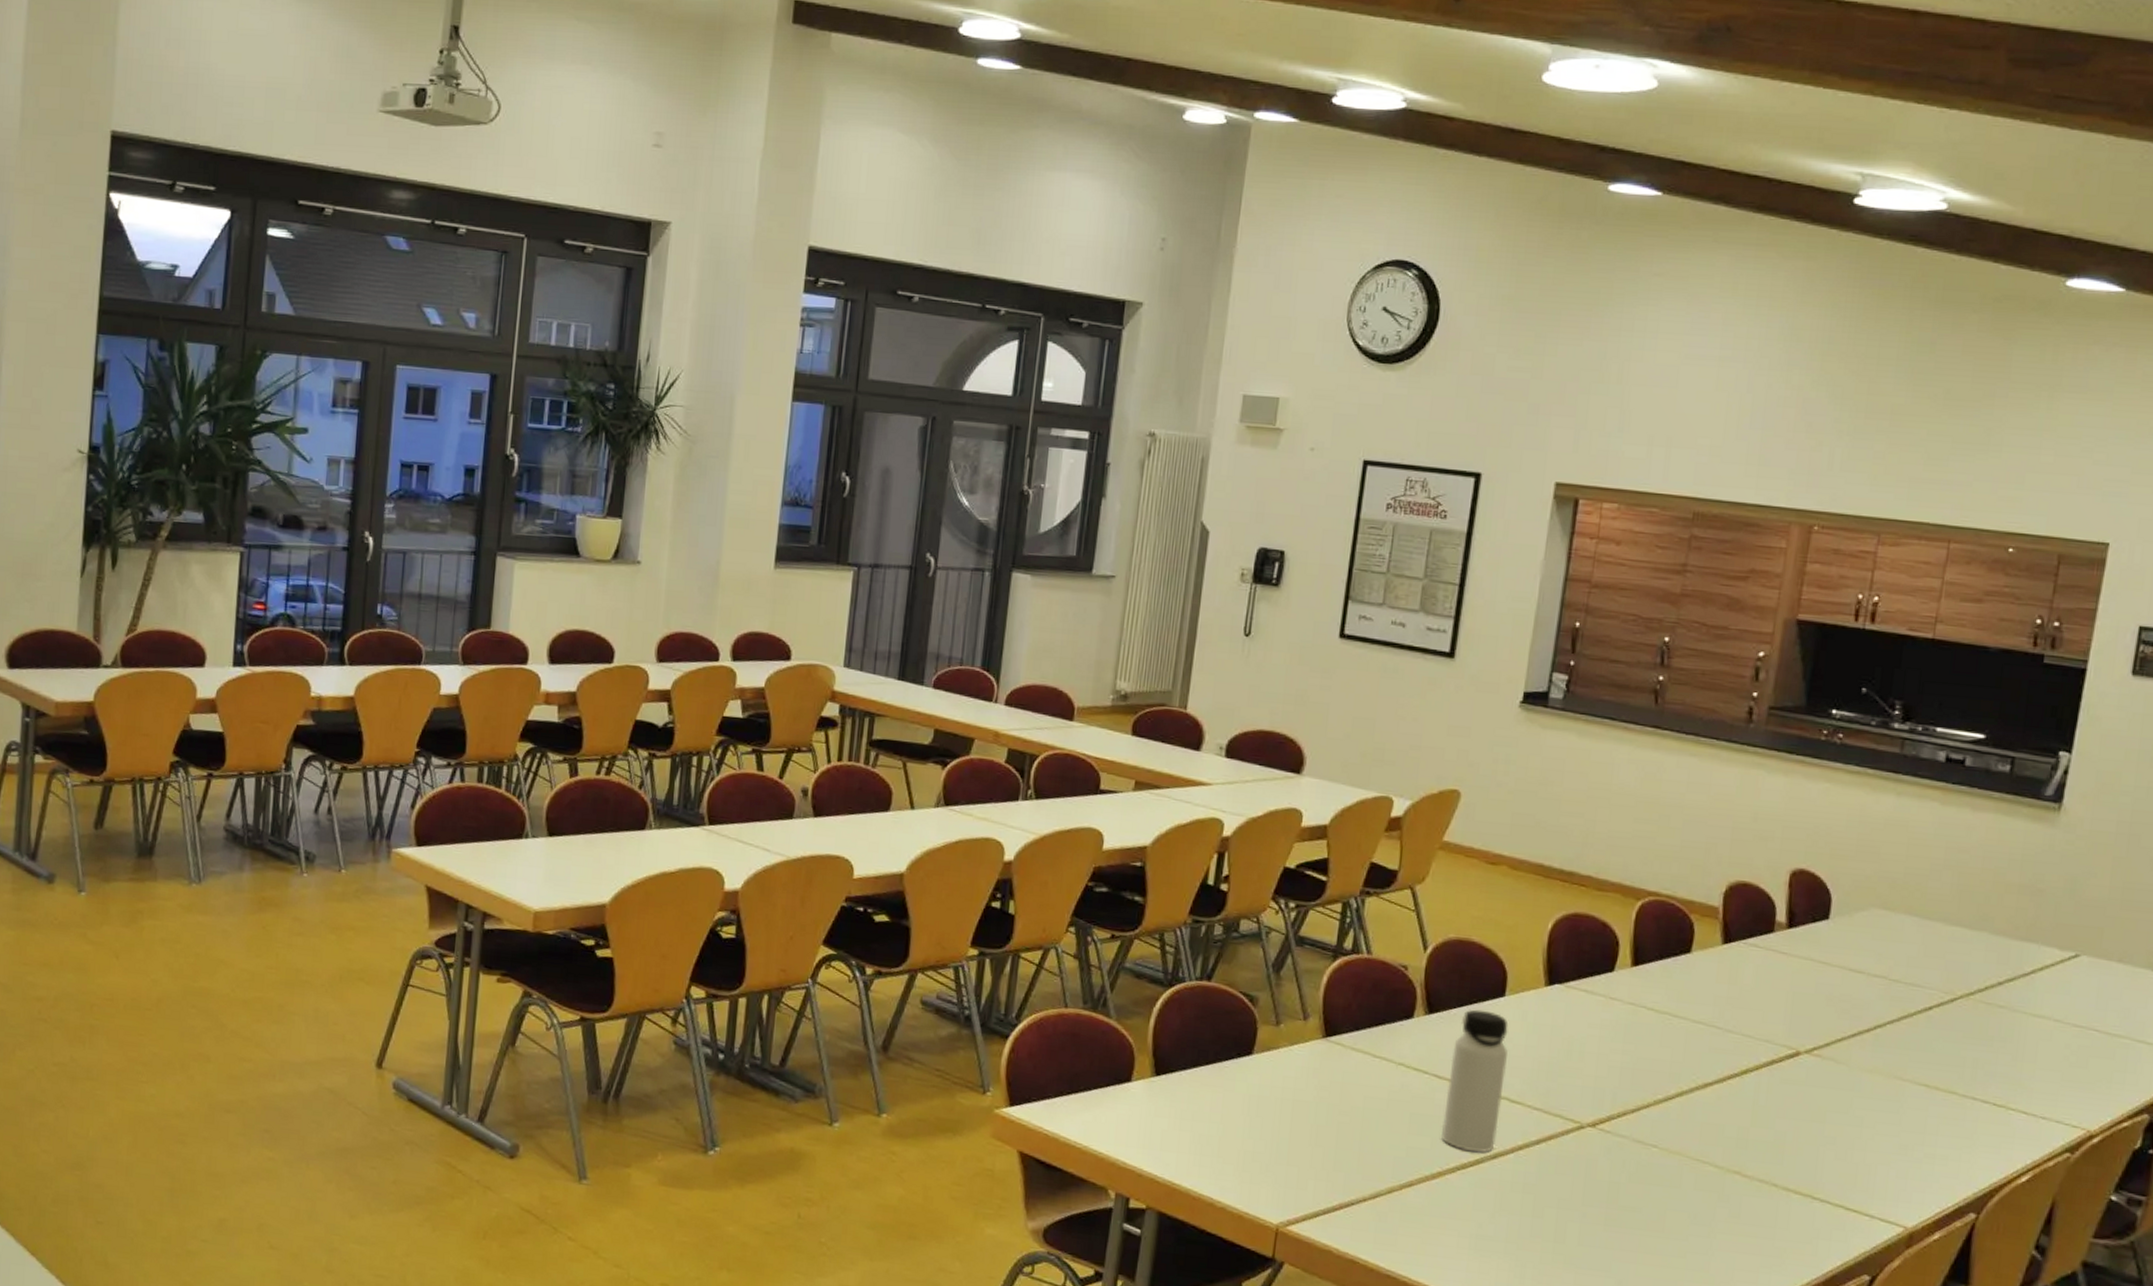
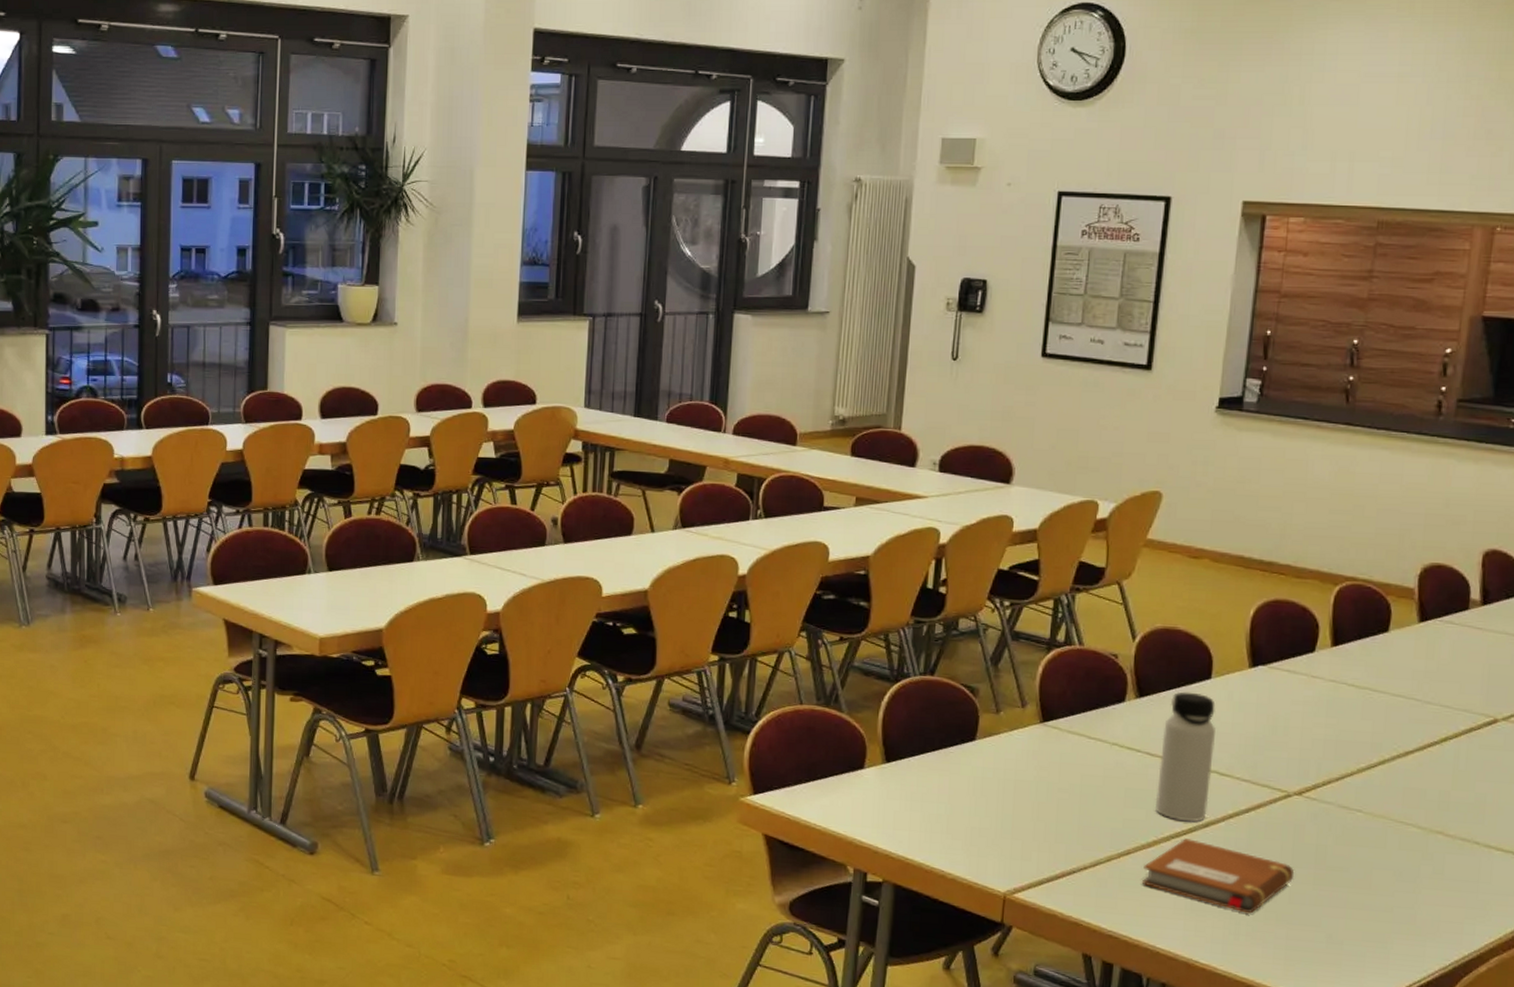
notebook: none [1423,1170,1586,1256] -> present [1141,838,1295,914]

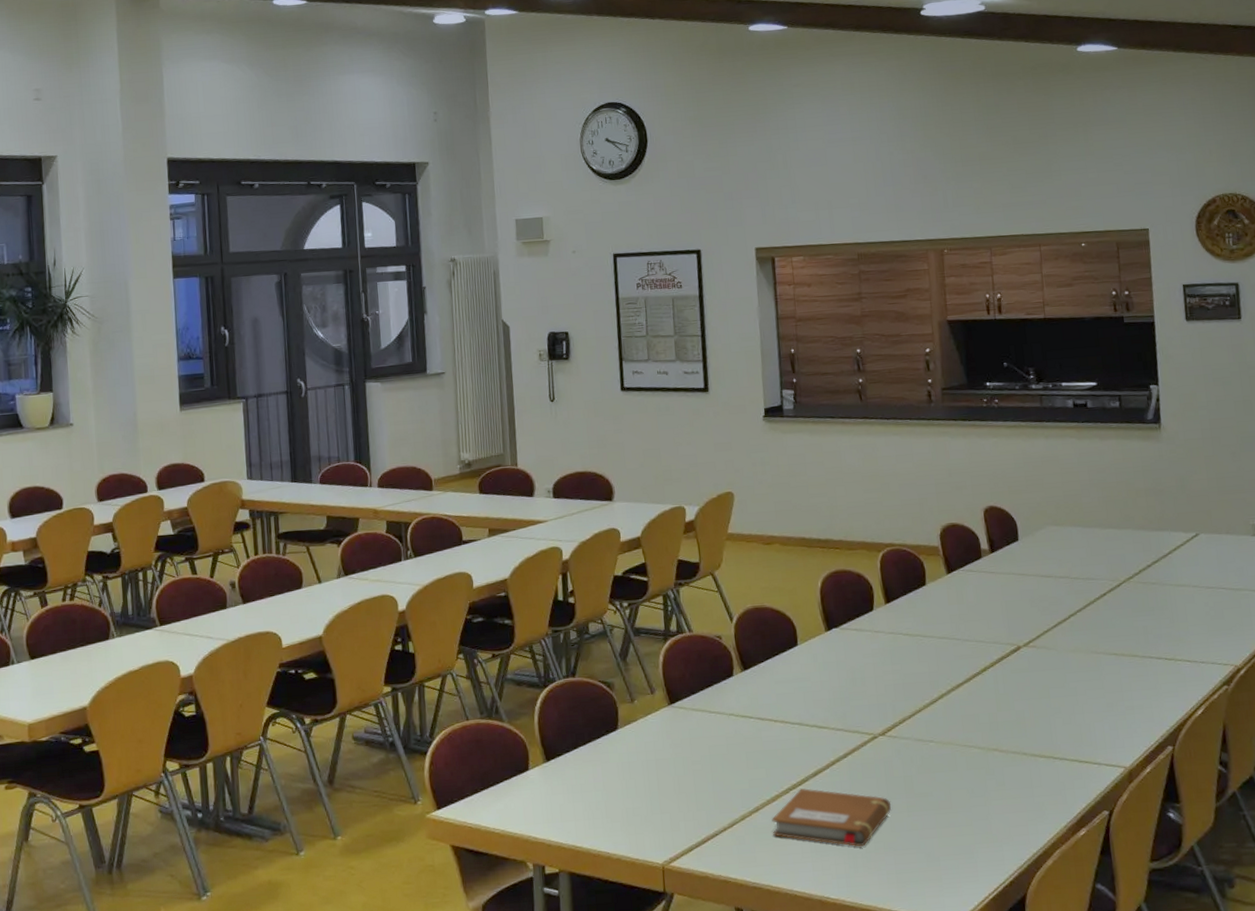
water bottle: present [1155,691,1216,822] -> none [767,659,814,774]

